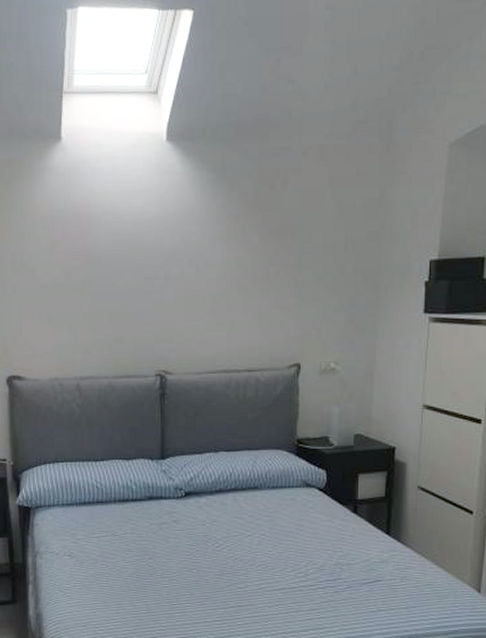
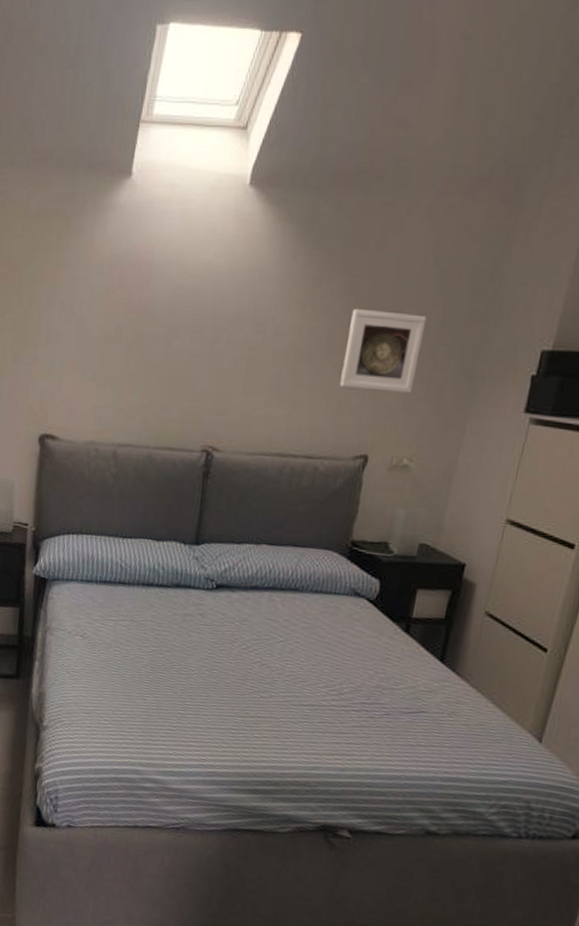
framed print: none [268,239,333,308] -> present [340,309,427,393]

